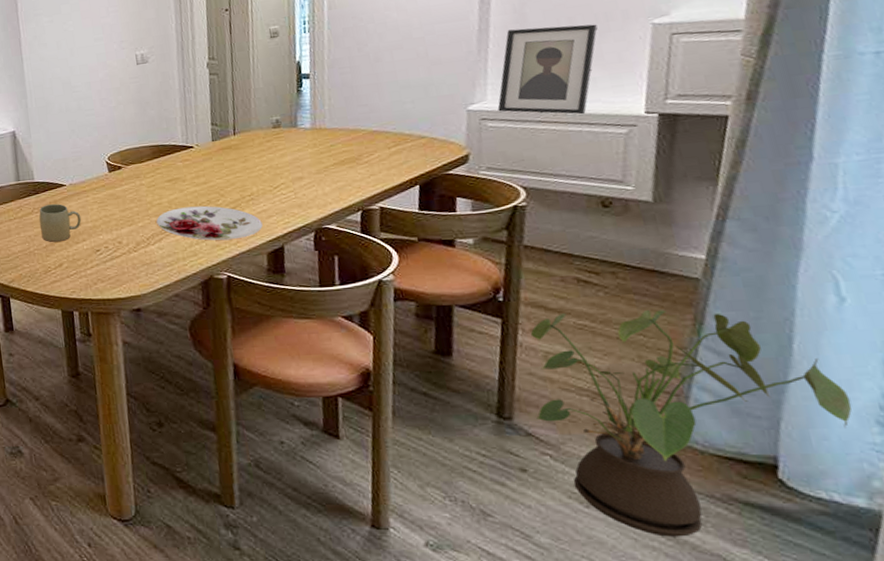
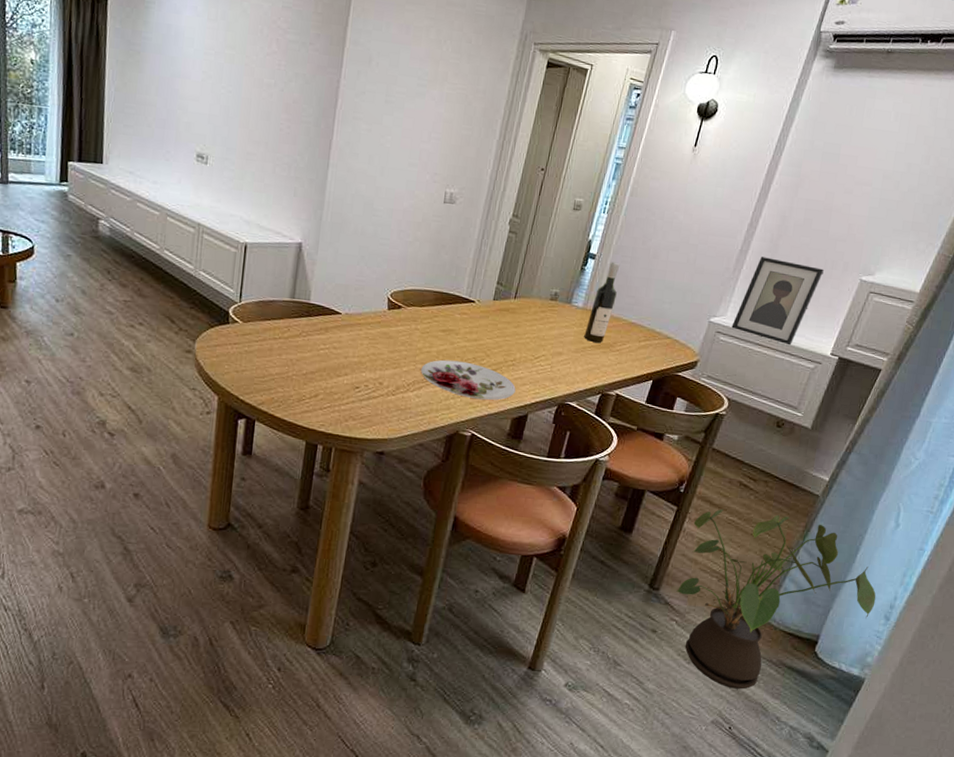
mug: present [38,204,82,243] -> none [303,330,349,372]
bottle: none [321,75,347,160] -> present [584,261,620,343]

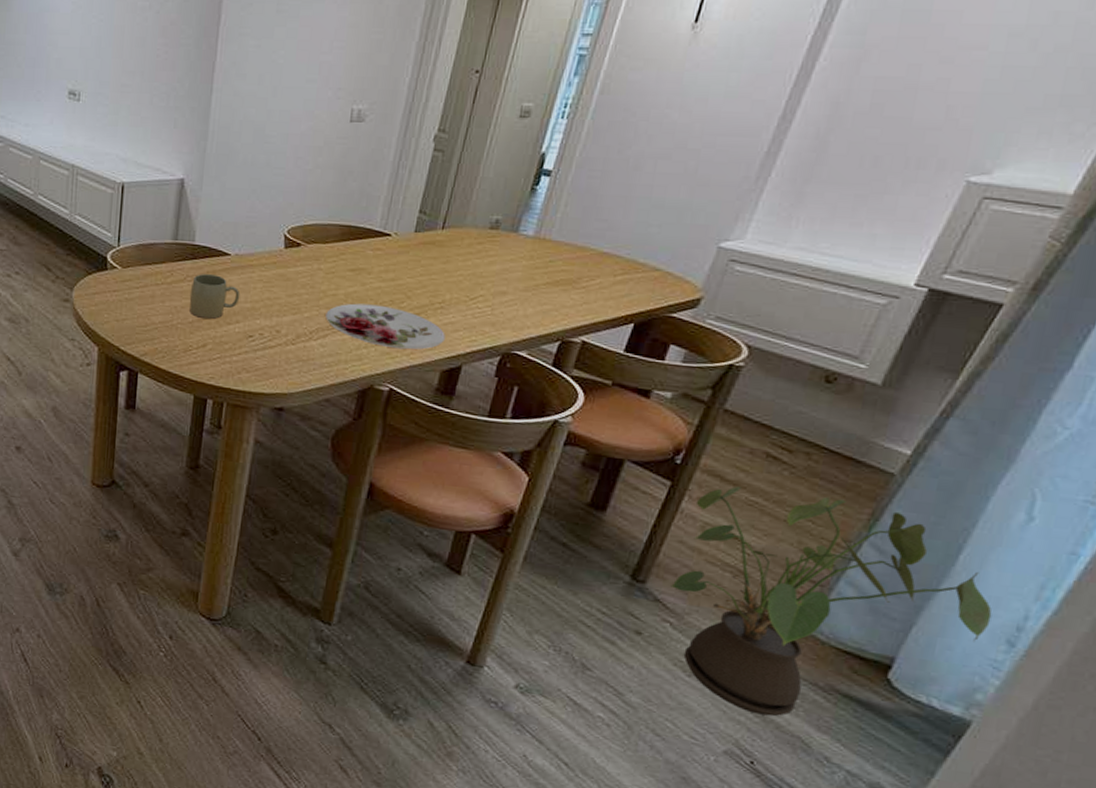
mug: none [303,330,349,372] -> present [189,274,240,320]
bottle: present [584,261,620,343] -> none [536,178,586,278]
picture frame: present [731,257,824,346] -> none [752,159,904,275]

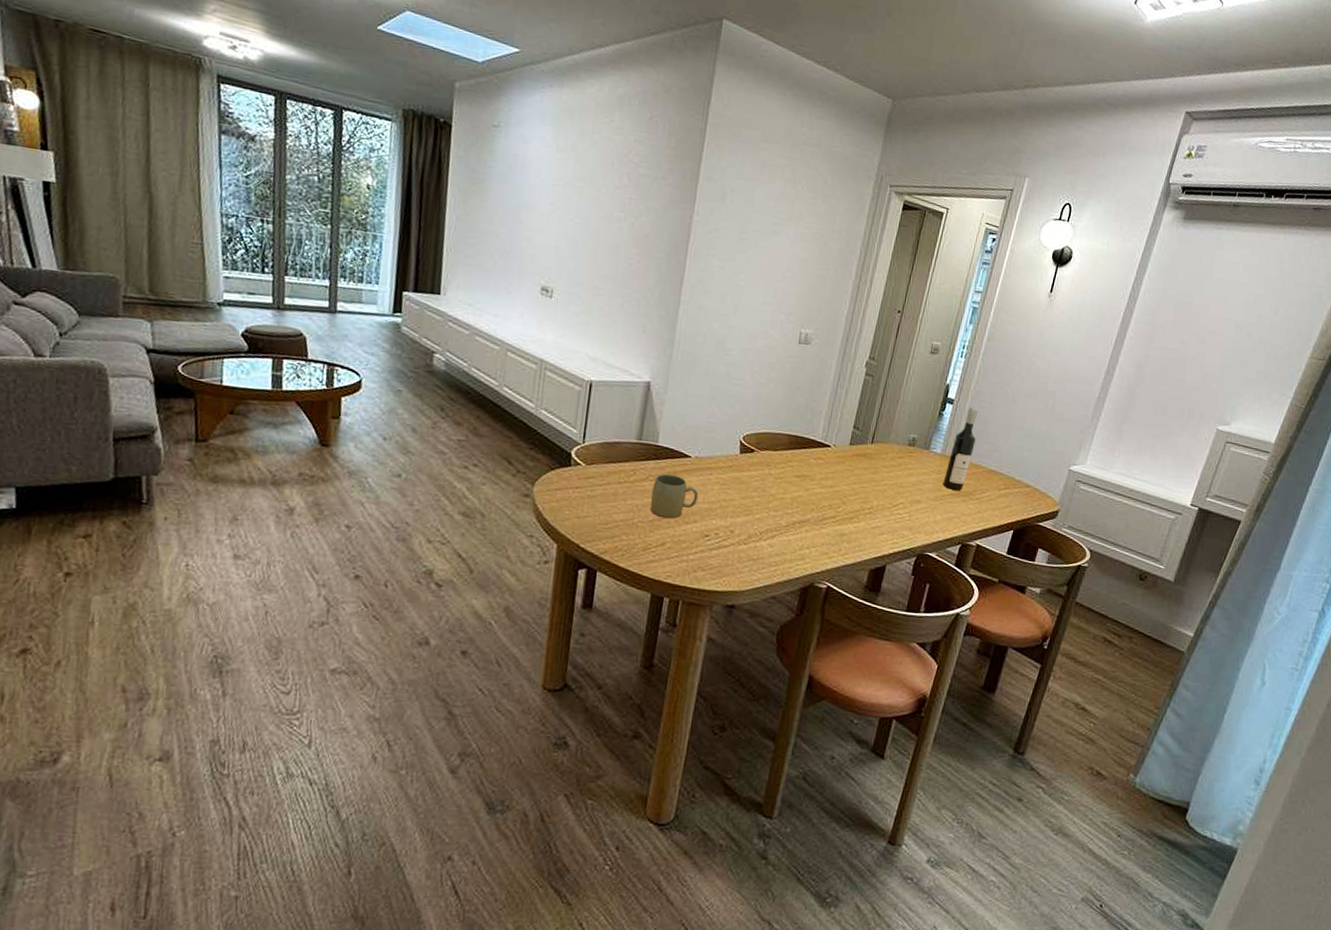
plate: present [325,303,446,350] -> none [774,506,873,551]
bottle: none [536,178,586,278] -> present [943,407,979,491]
house plant: present [670,486,992,717] -> none [1042,666,1246,863]

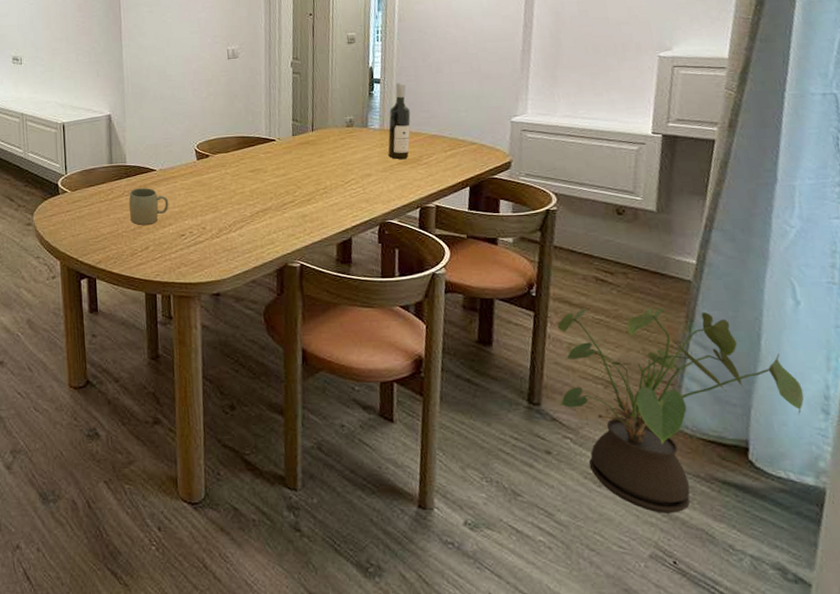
house plant: none [1042,666,1246,863] -> present [557,307,804,514]

